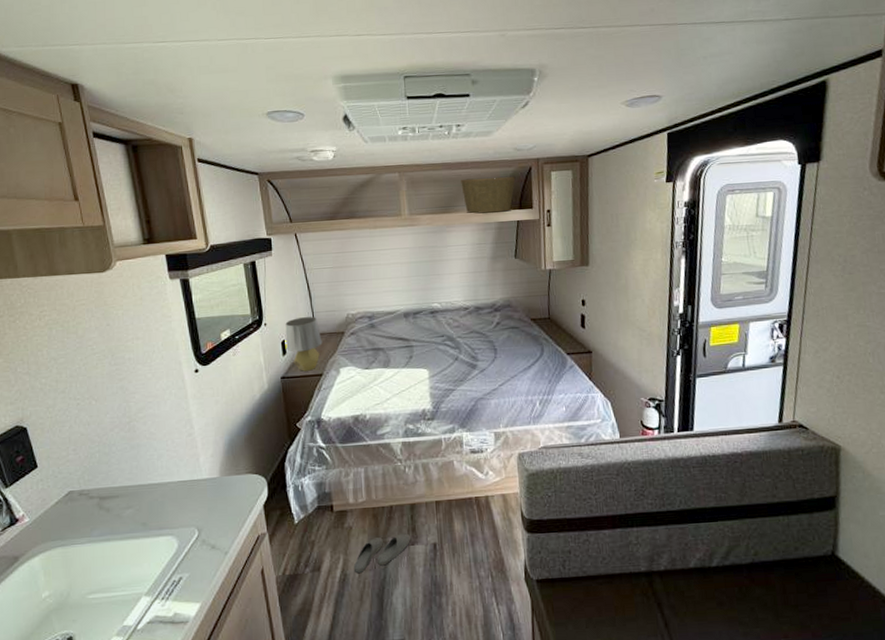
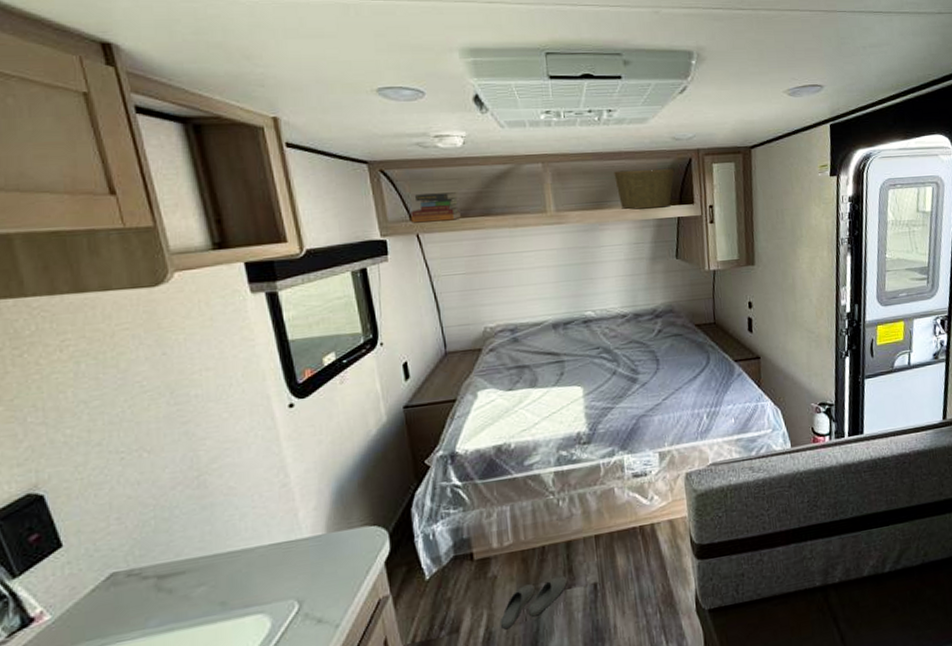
table lamp: present [285,317,323,371] -> none [407,332,455,398]
books: none [291,198,330,224] -> present [411,192,461,223]

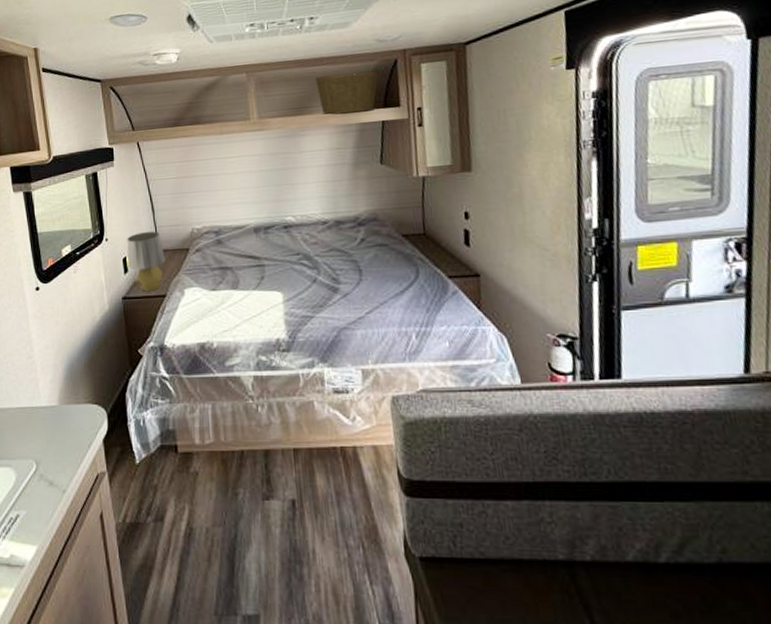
table lamp: none [407,332,455,398] -> present [127,231,166,292]
books: present [411,192,461,223] -> none [133,104,174,132]
slippers: present [499,575,568,630] -> none [200,485,266,529]

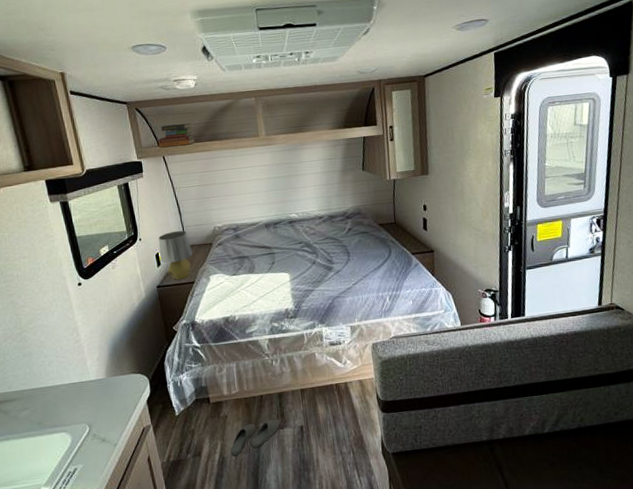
books: none [133,104,174,132] -> present [158,123,195,148]
slippers: none [200,485,266,529] -> present [230,419,281,457]
basket: present [315,71,379,115] -> none [311,97,361,132]

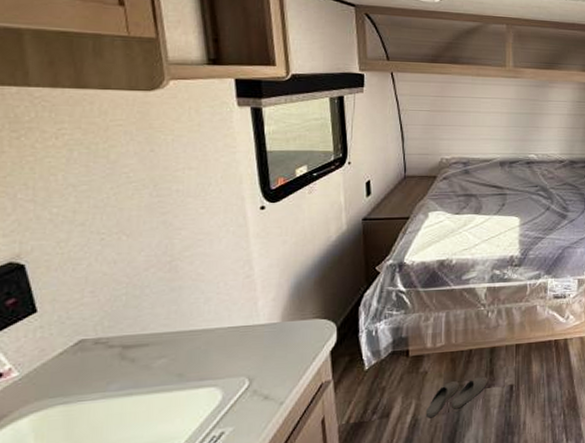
books: present [158,123,195,148] -> none [388,38,431,64]
table lamp: present [158,230,193,280] -> none [371,159,412,214]

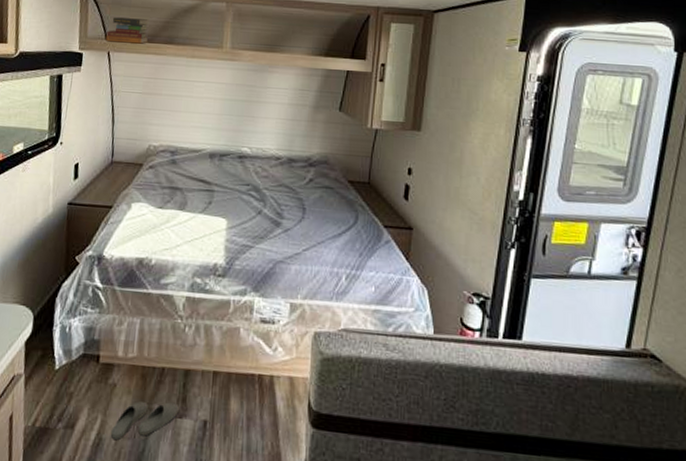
books: none [388,38,431,64] -> present [106,17,148,44]

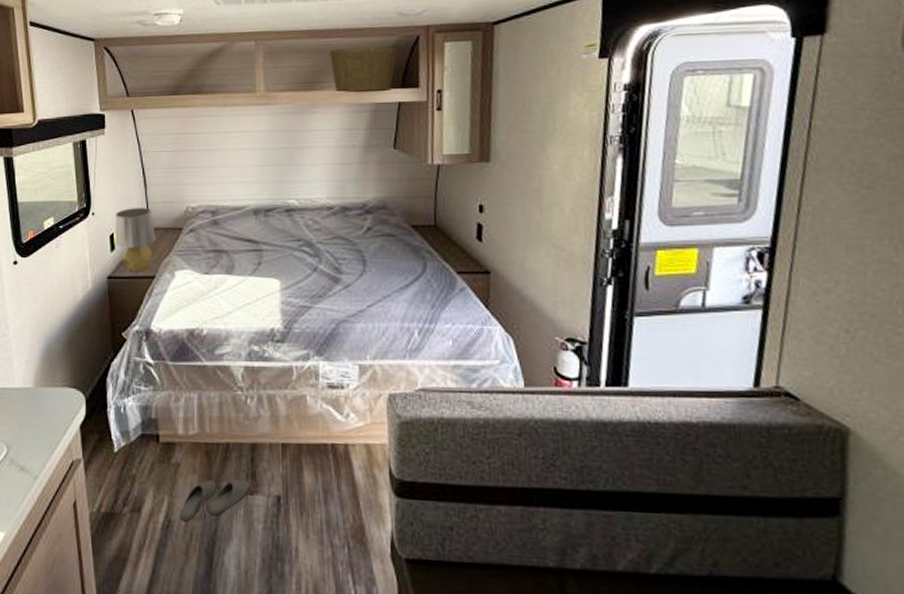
table lamp: none [79,141,118,201] -> present [115,208,156,272]
books: present [106,17,148,44] -> none [128,69,172,99]
basket: none [291,18,351,59] -> present [330,48,399,92]

